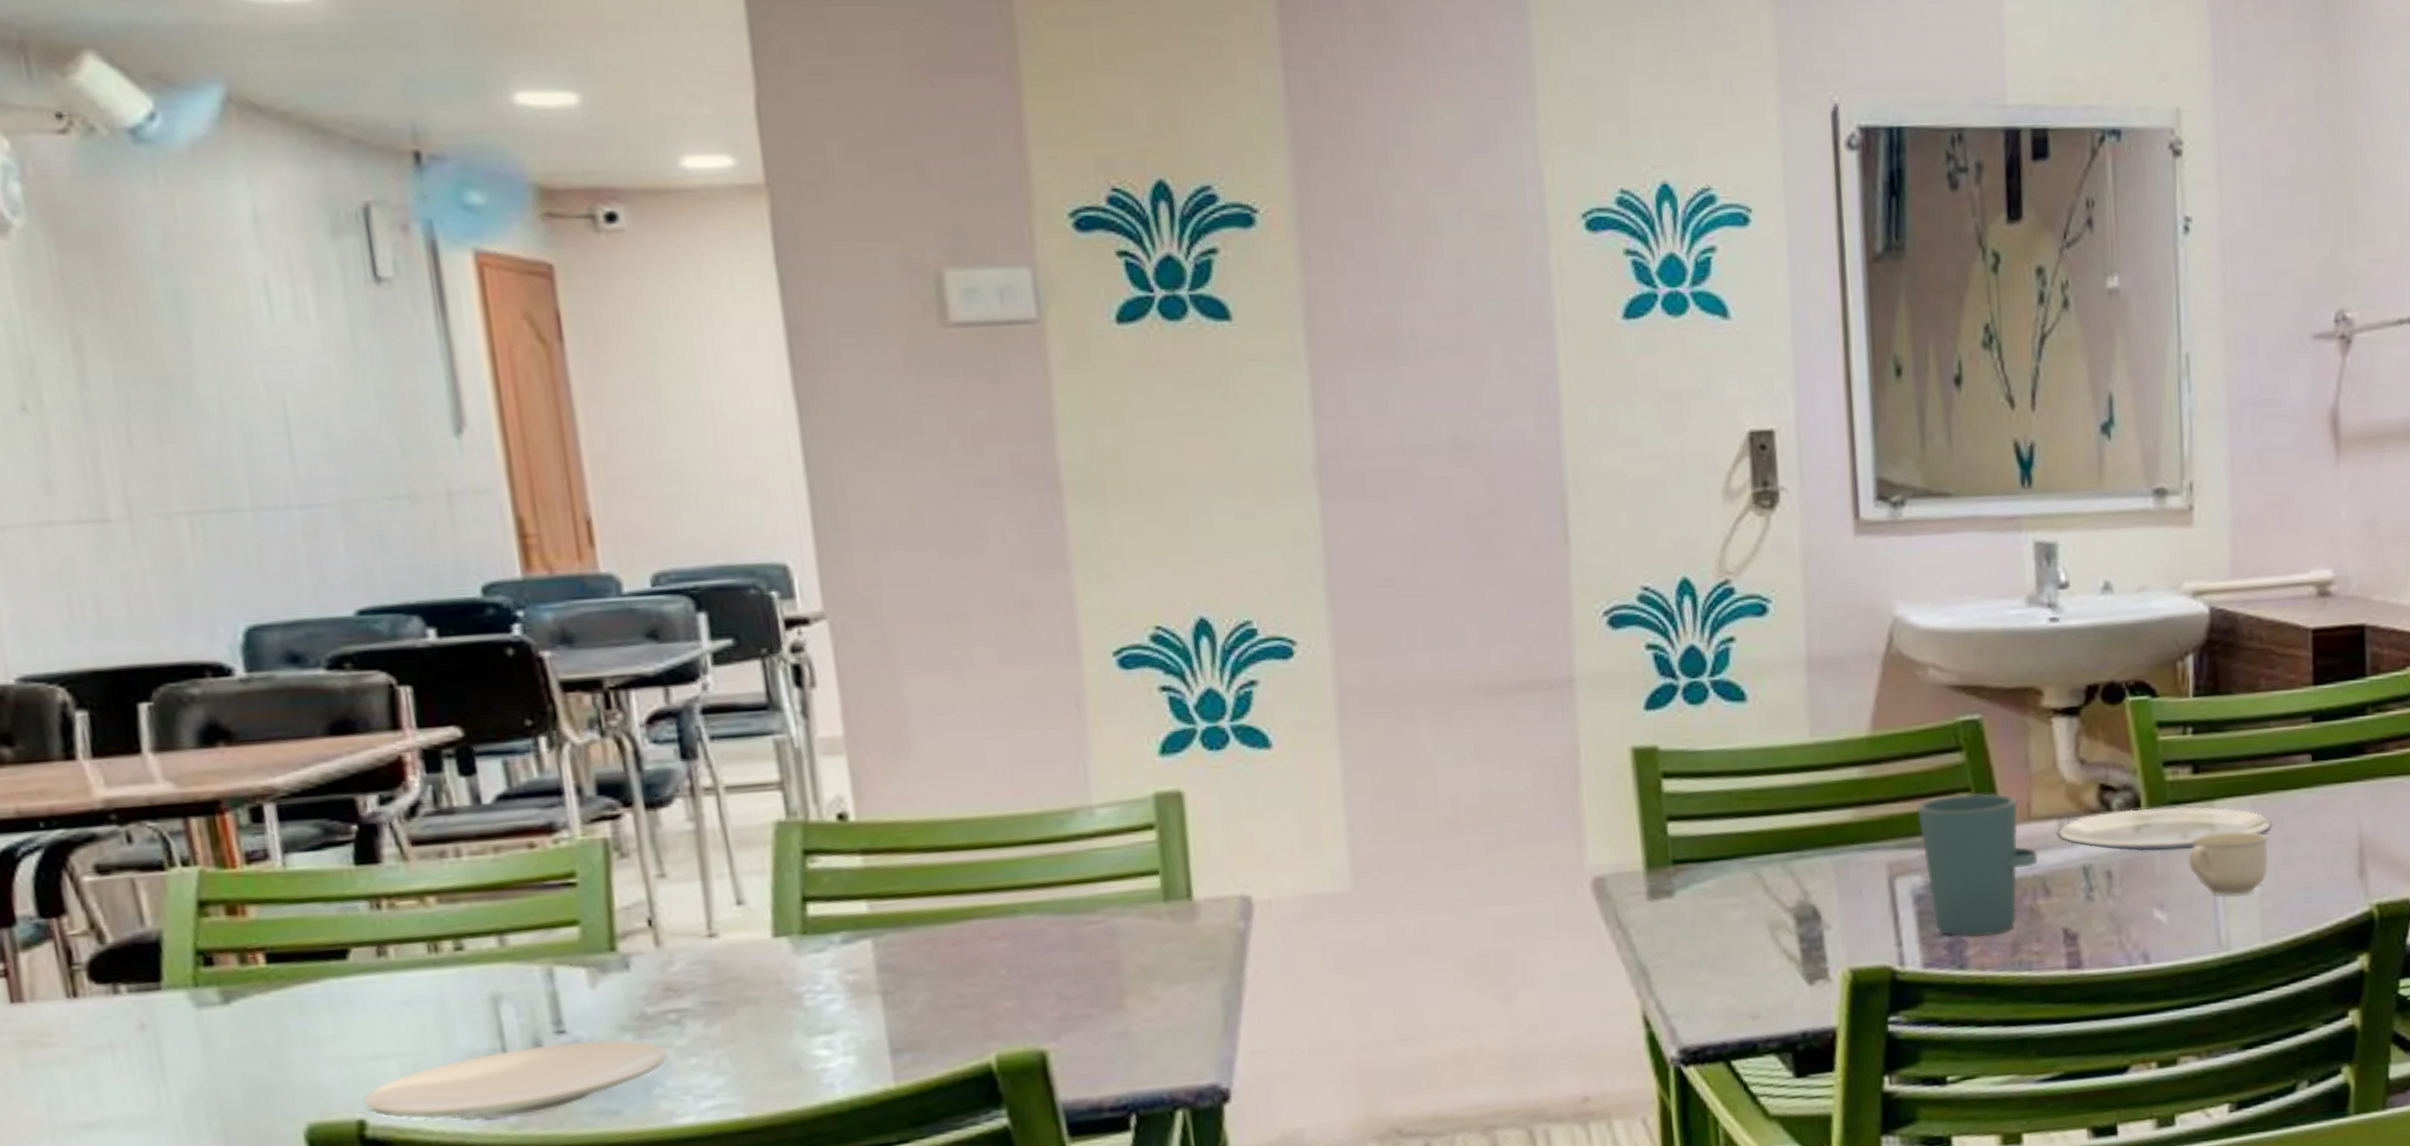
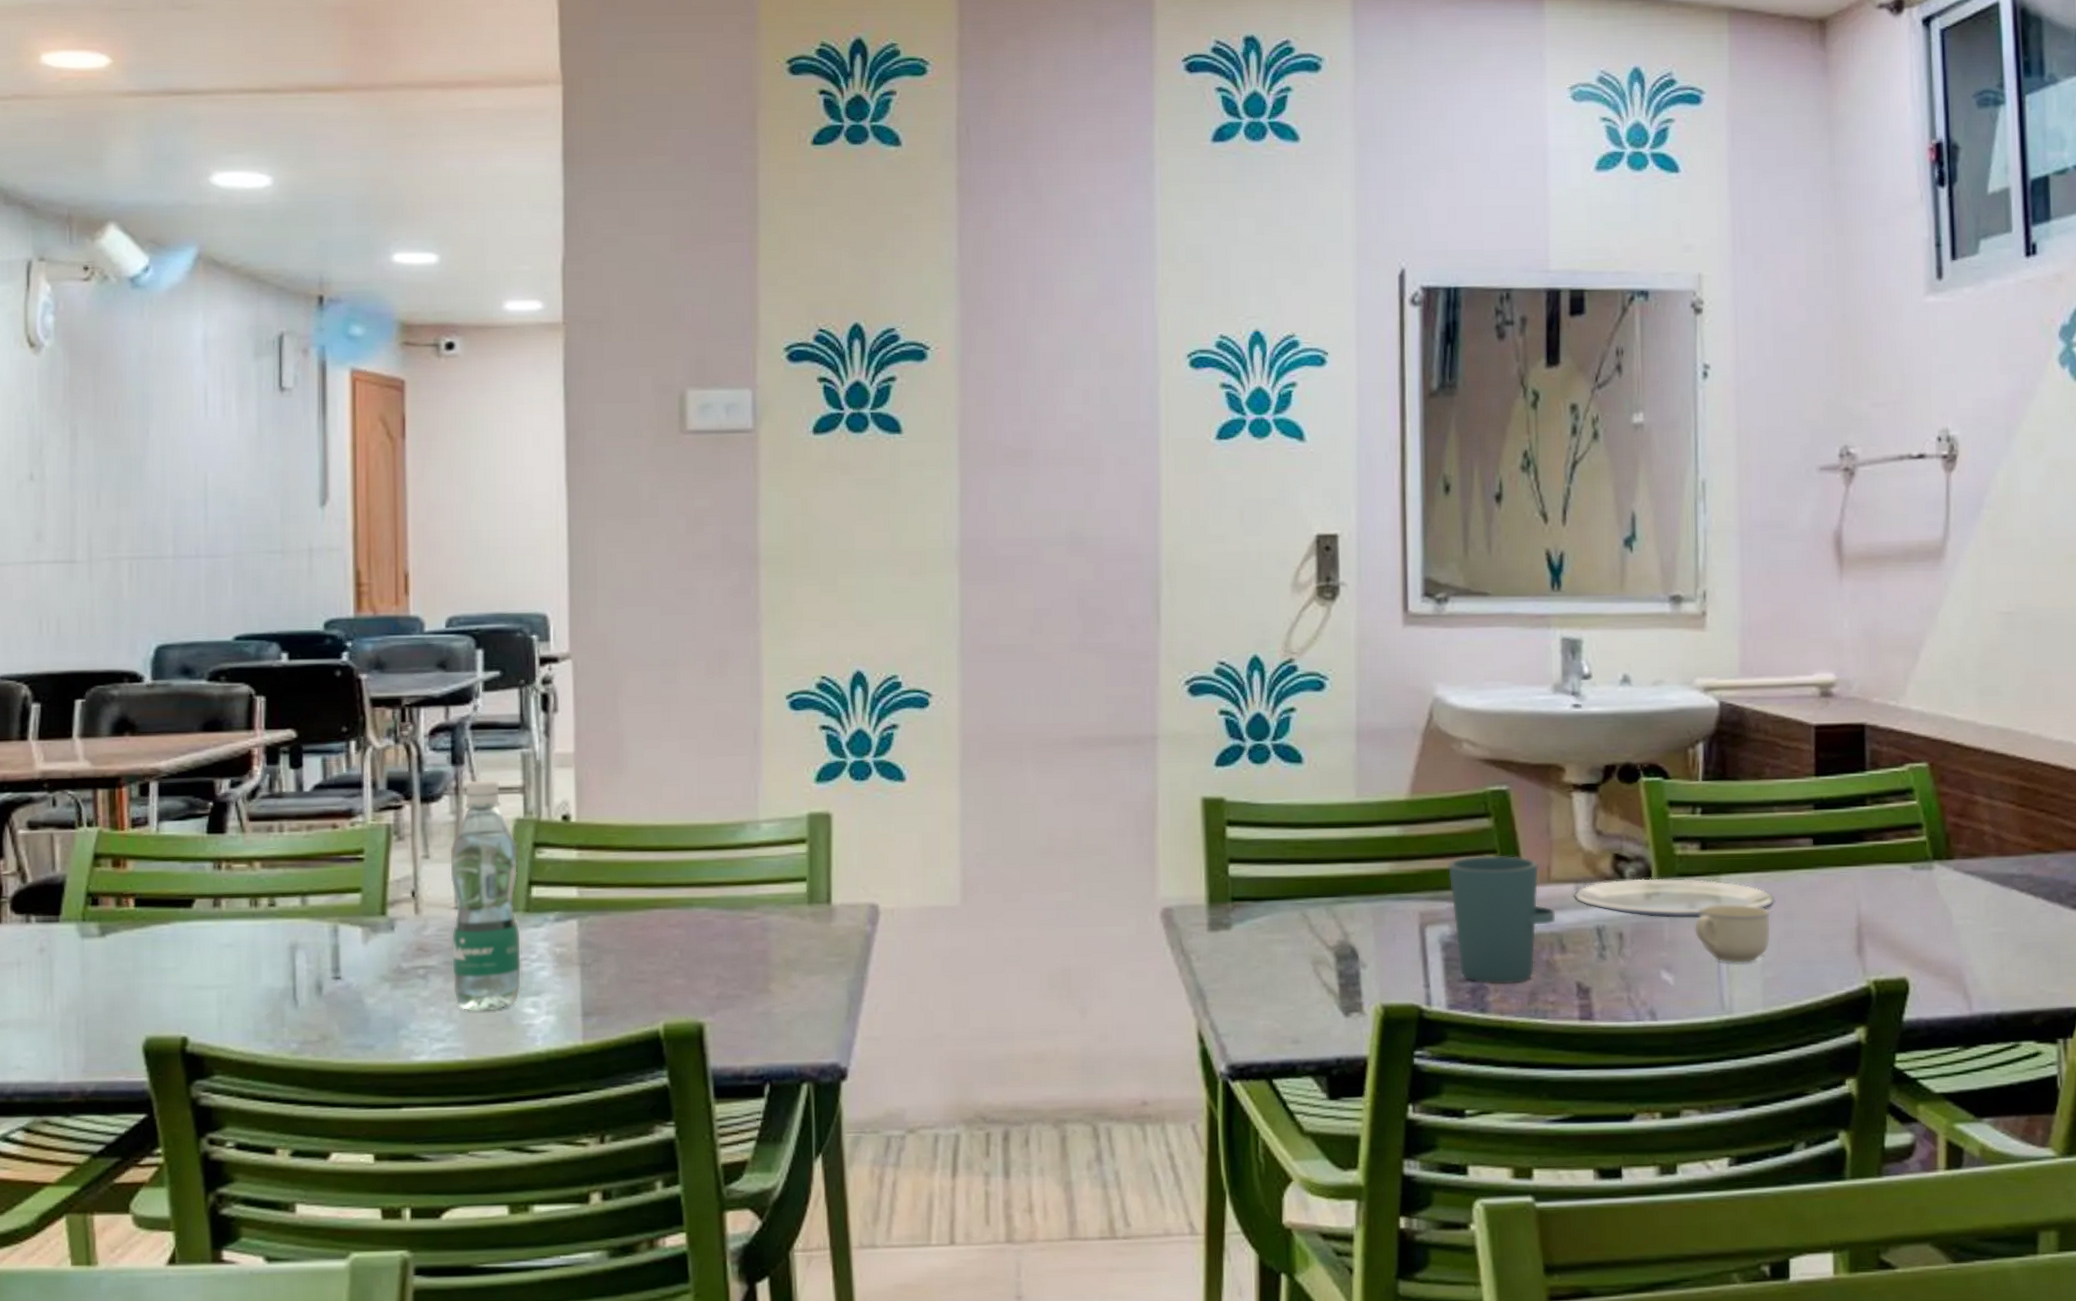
plate: present [363,1039,668,1119] -> none [188,987,414,1044]
bottle: none [692,775,807,1059] -> present [450,779,521,1011]

